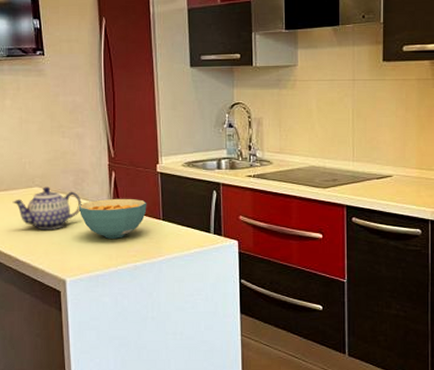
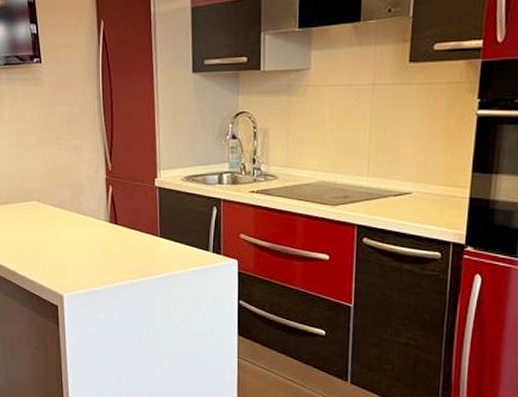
teapot: present [12,187,82,229] -> none [11,201,79,244]
cereal bowl: present [78,198,147,239] -> none [75,213,144,255]

